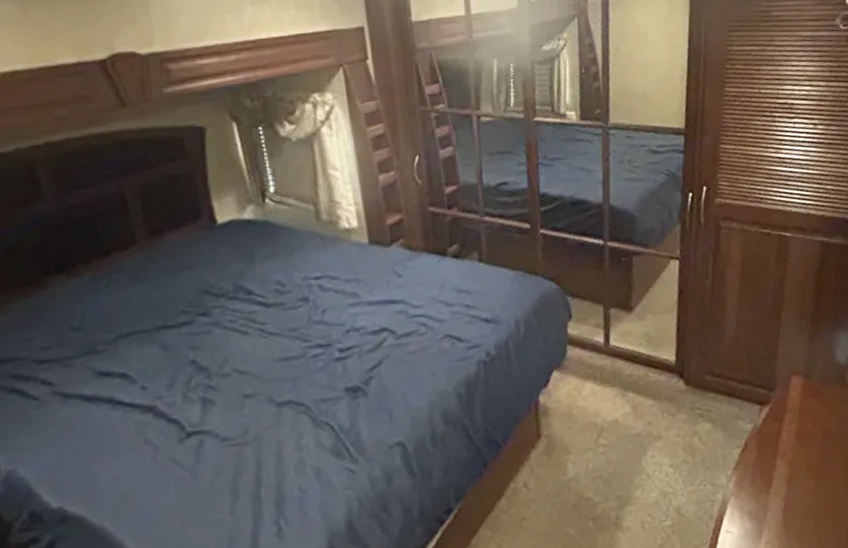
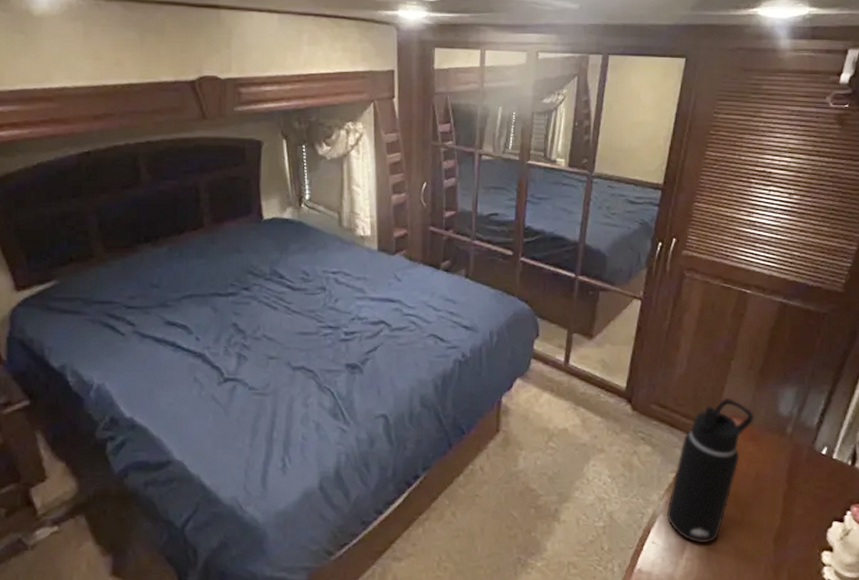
water bottle: none [737,353,813,523] -> present [666,397,754,544]

